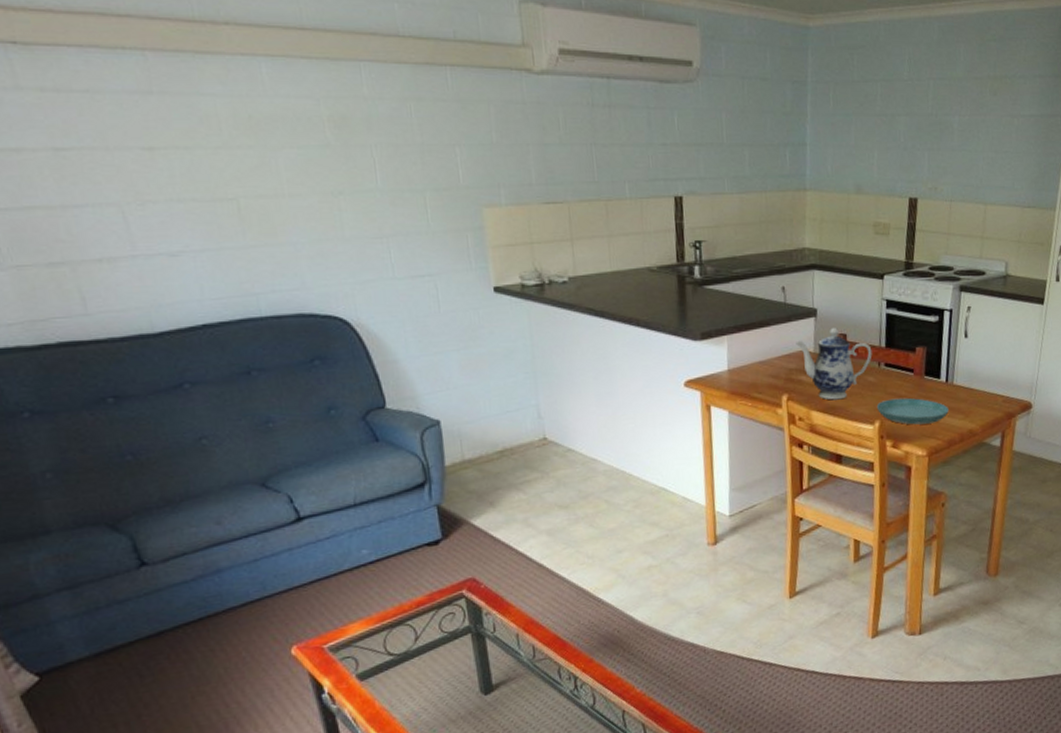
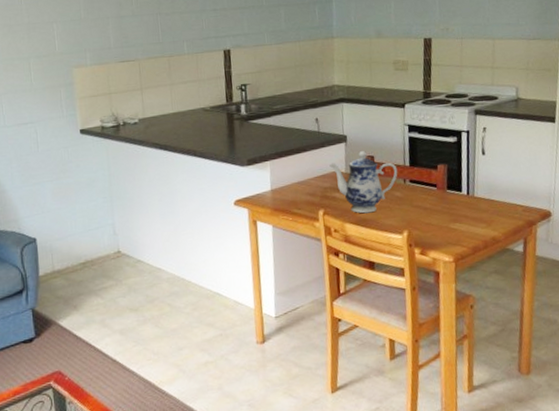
saucer: present [876,397,949,425] -> none [404,209,472,234]

